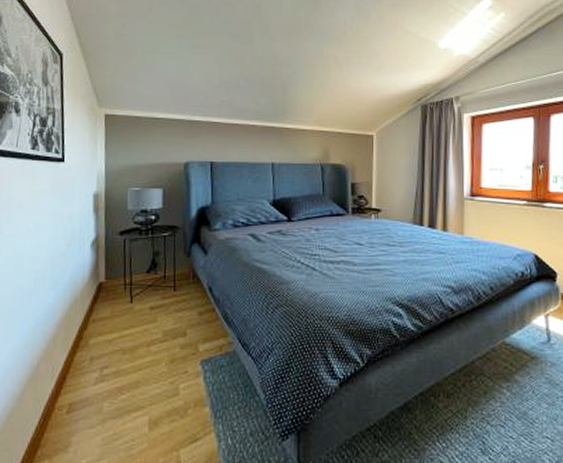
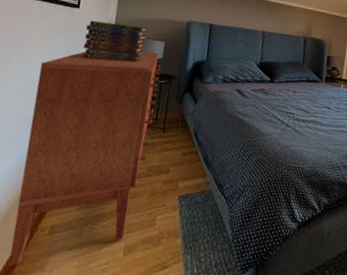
dresser: none [30,202,162,449] -> present [8,51,161,266]
book stack: none [74,174,143,218] -> present [81,20,149,62]

